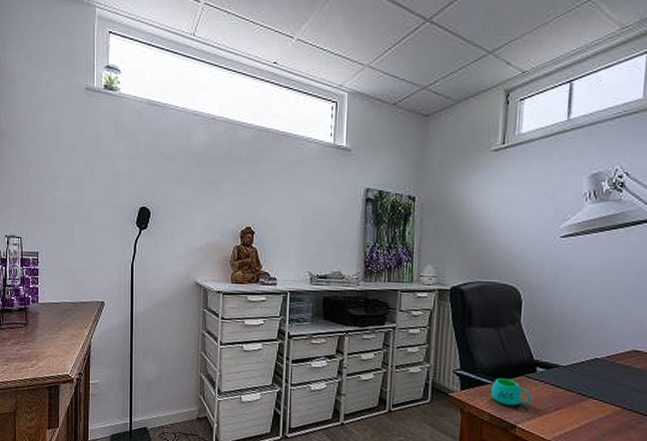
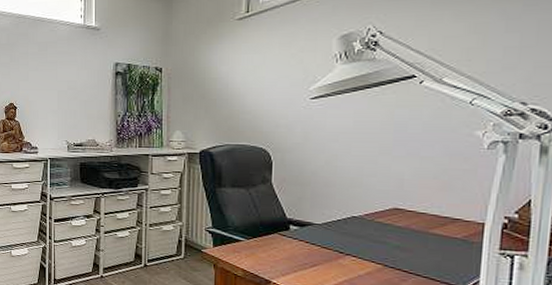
mug: present [491,378,532,406] -> none [244,235,286,263]

